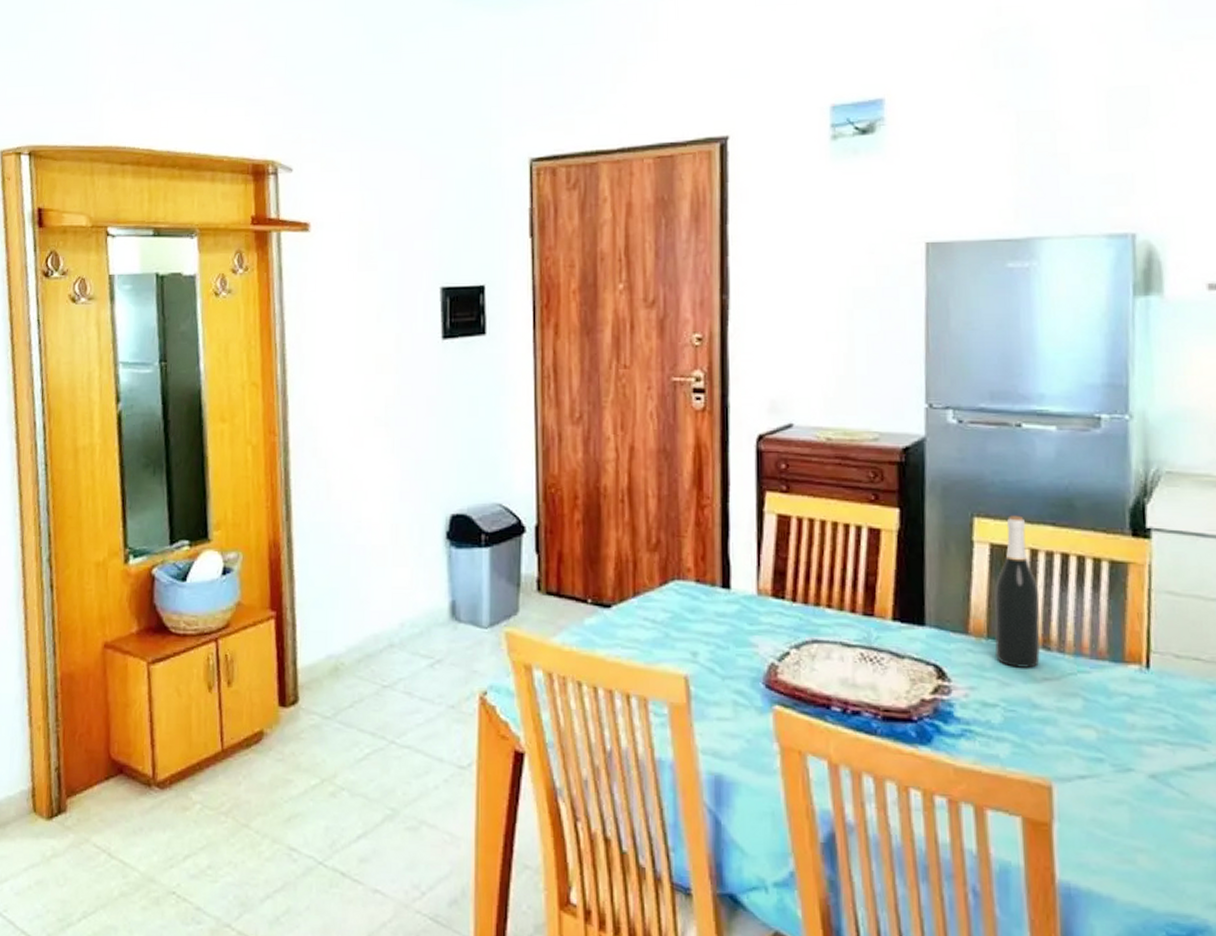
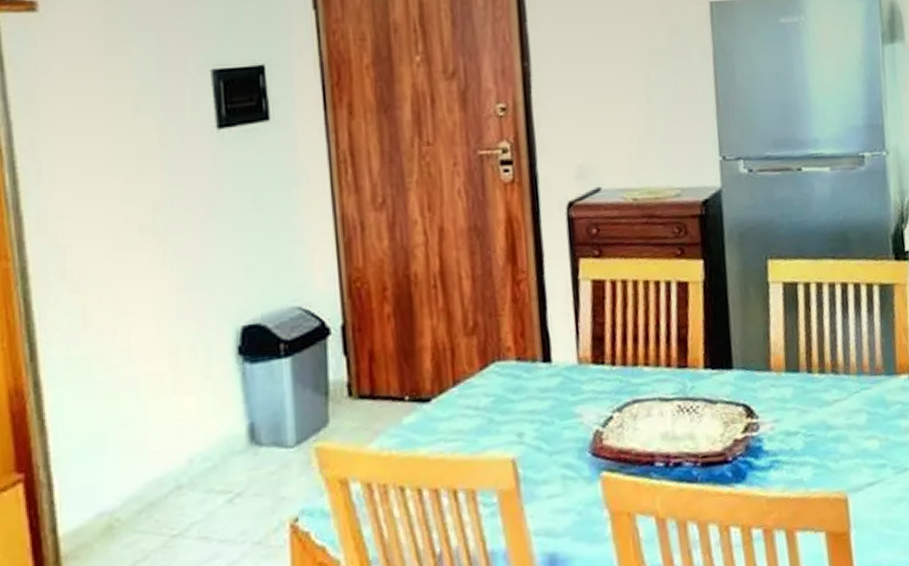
wine bottle: present [994,515,1040,668] -> none [789,253,831,395]

